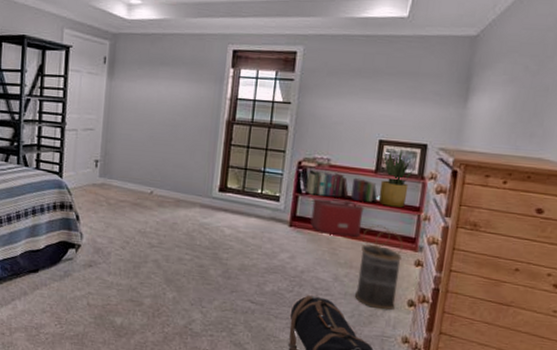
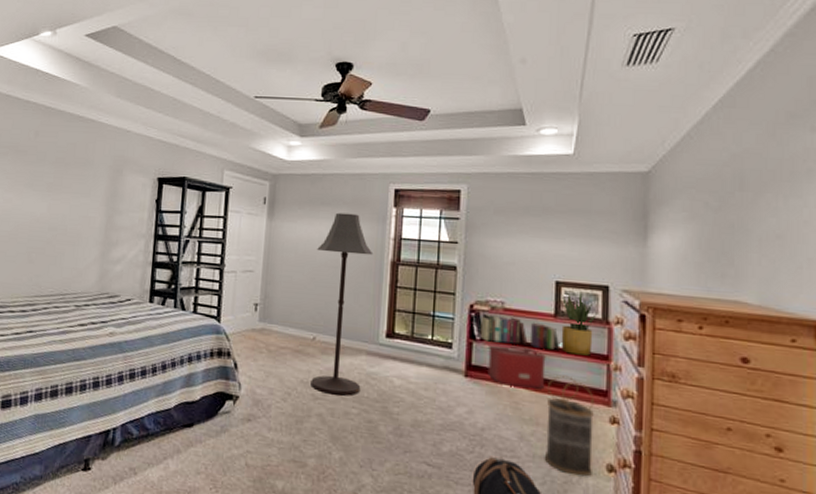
floor lamp: none [147,72,210,244] -> present [310,212,374,396]

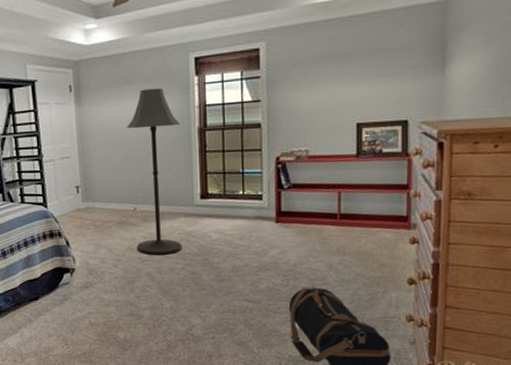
books: present [480,313,528,345] -> none [287,162,332,189]
storage box: present [488,343,546,389] -> none [296,188,350,225]
books: present [529,322,561,350] -> none [334,164,363,188]
basket: present [545,374,594,476] -> none [351,208,396,292]
planter: present [561,292,598,356] -> none [362,129,398,189]

